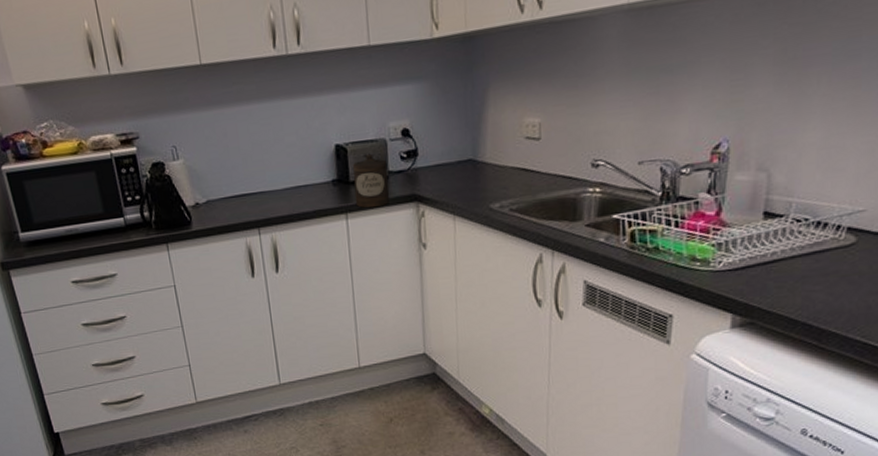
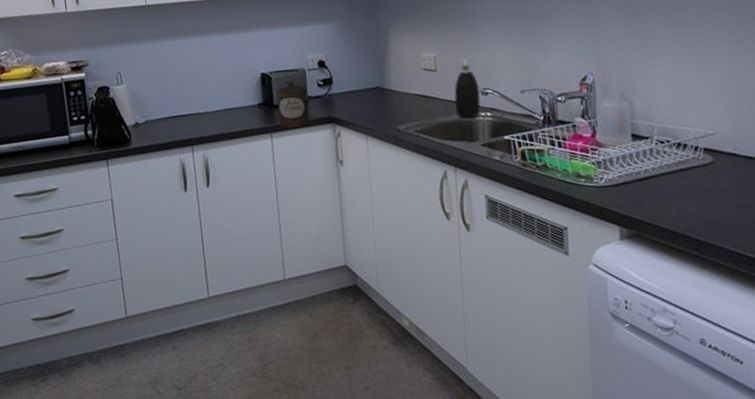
soap dispenser: none [559,124,590,195] -> present [454,59,481,118]

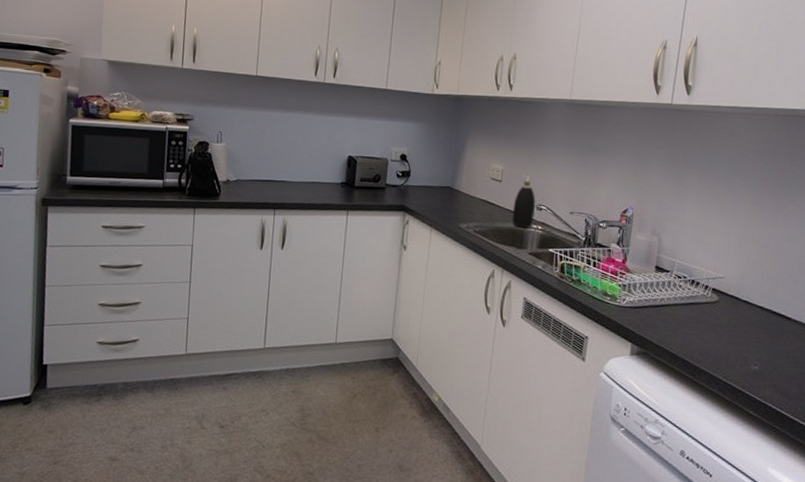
canister: present [276,82,309,128] -> none [356,168,386,210]

